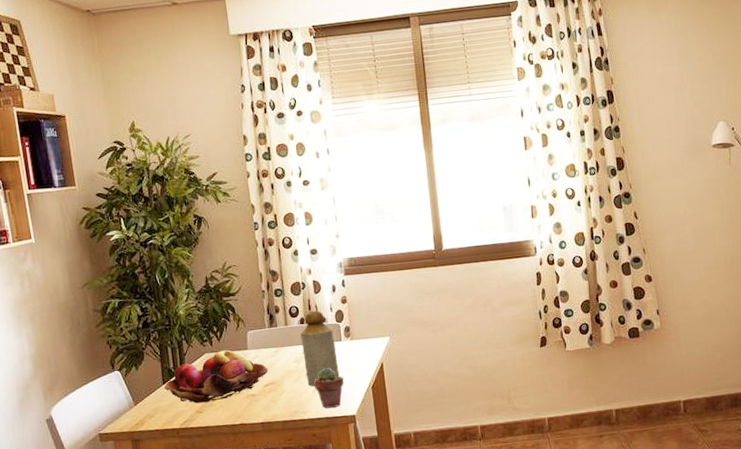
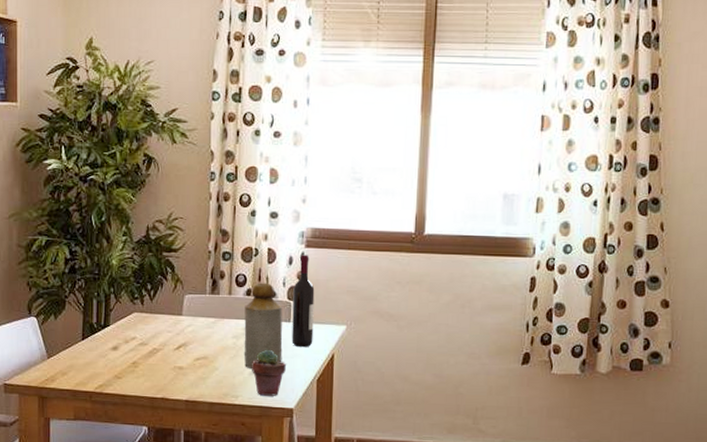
fruit basket: present [164,350,269,404] -> none [82,312,203,368]
wine bottle: none [339,281,364,362] -> present [292,255,315,348]

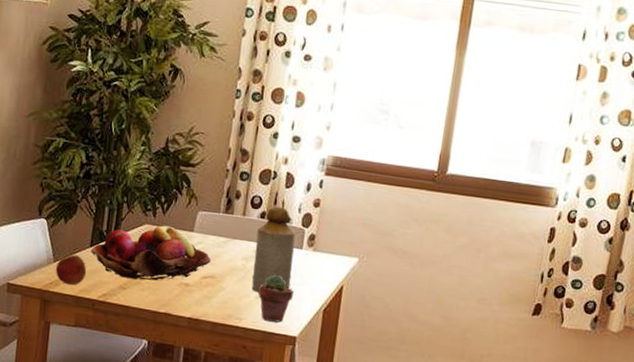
apple: none [50,349,81,380] -> present [55,254,87,285]
fruit basket: none [82,312,203,368] -> present [90,225,212,281]
wine bottle: present [292,255,315,348] -> none [301,182,330,276]

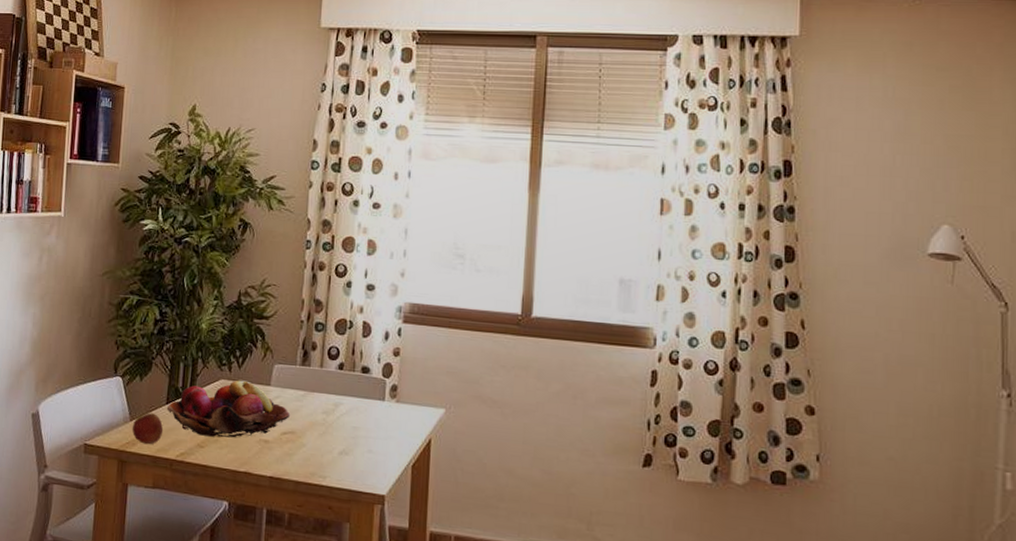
bottle: present [252,206,296,293] -> none [333,357,377,449]
potted succulent: present [258,274,294,323] -> none [342,428,379,480]

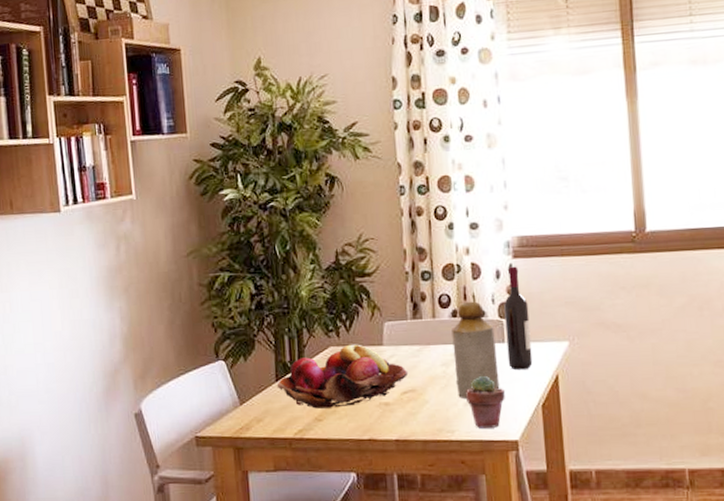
apple: present [132,413,164,445] -> none [243,393,277,427]
bottle: none [333,357,377,449] -> present [451,301,500,400]
potted succulent: none [342,428,379,480] -> present [466,375,505,428]
wine bottle: none [385,330,412,429] -> present [504,266,533,371]

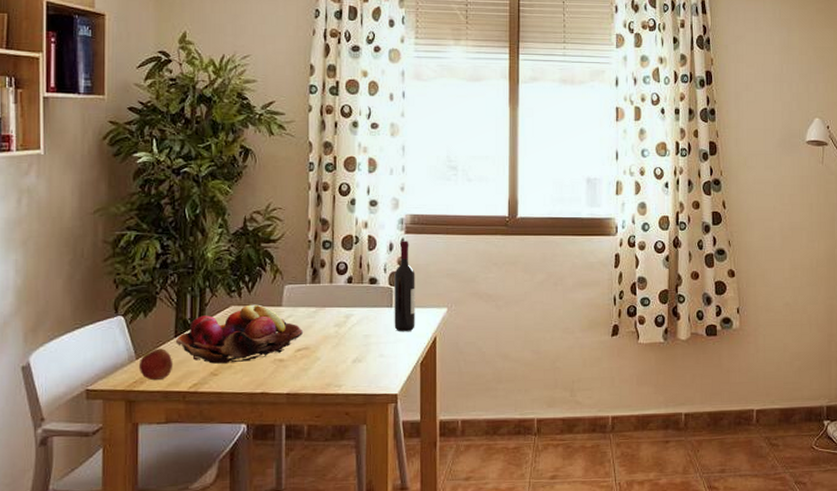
apple: none [243,393,277,427] -> present [138,348,173,381]
bottle: present [451,301,500,400] -> none [346,270,385,357]
potted succulent: present [466,375,505,428] -> none [355,336,389,383]

